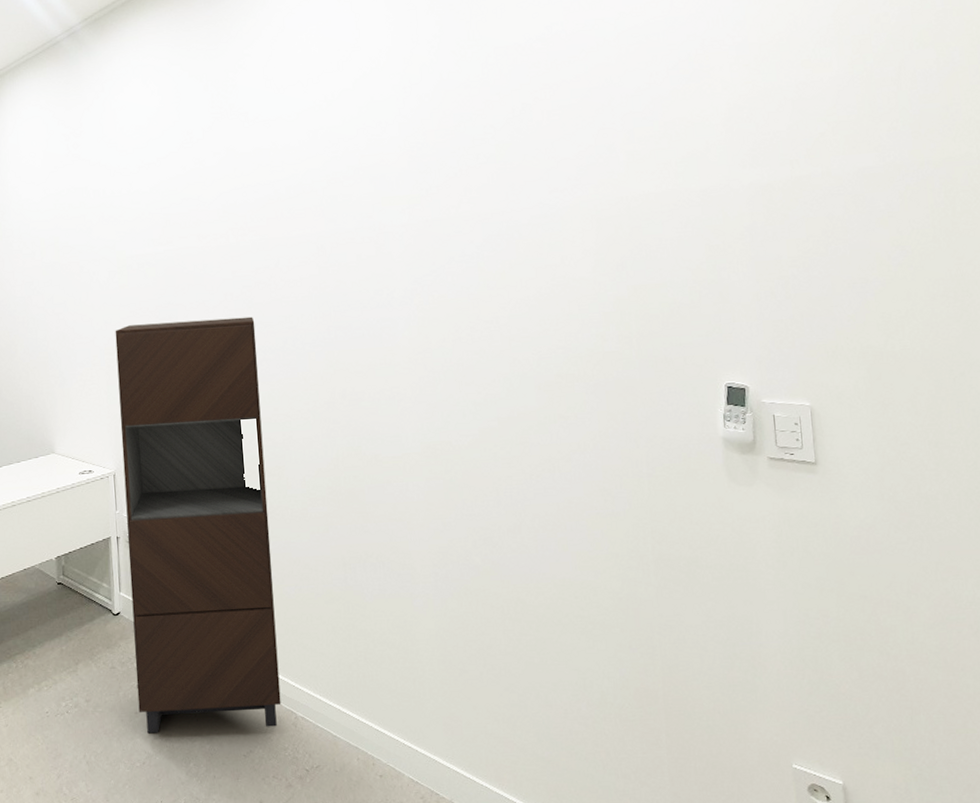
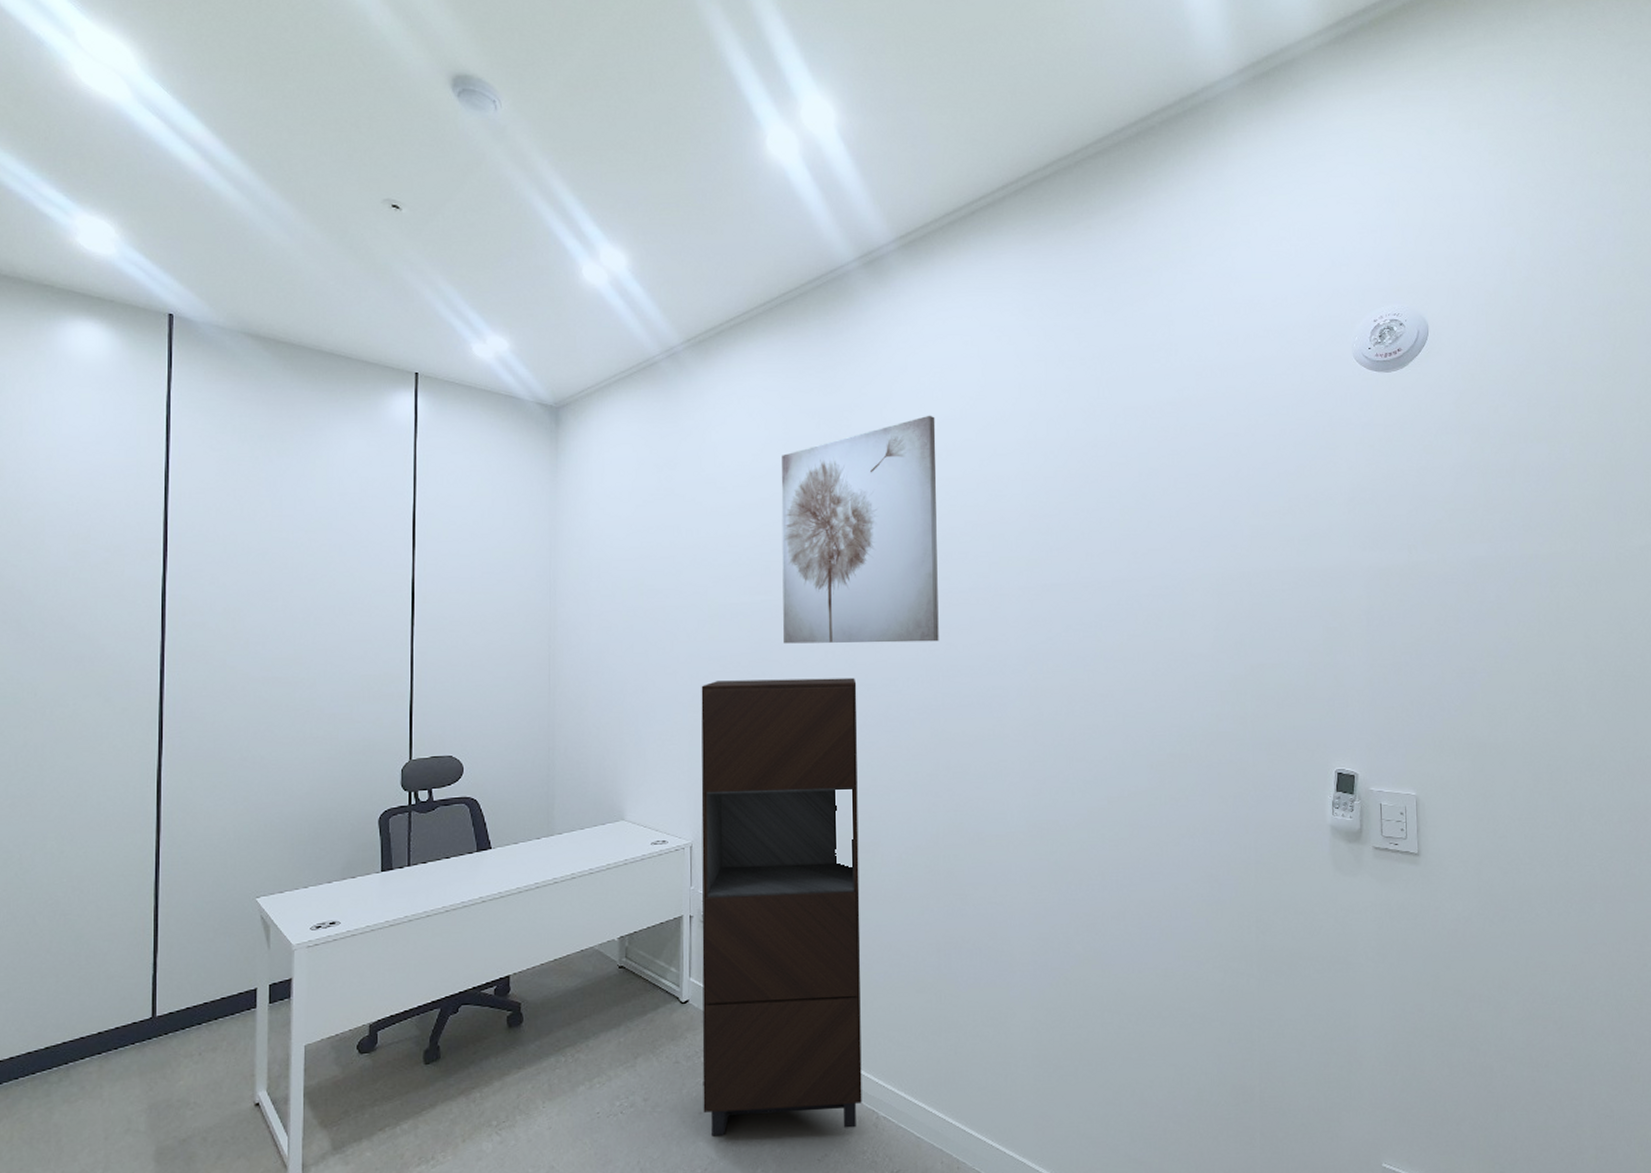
wall art: none [175,69,329,289] -> present [781,415,939,644]

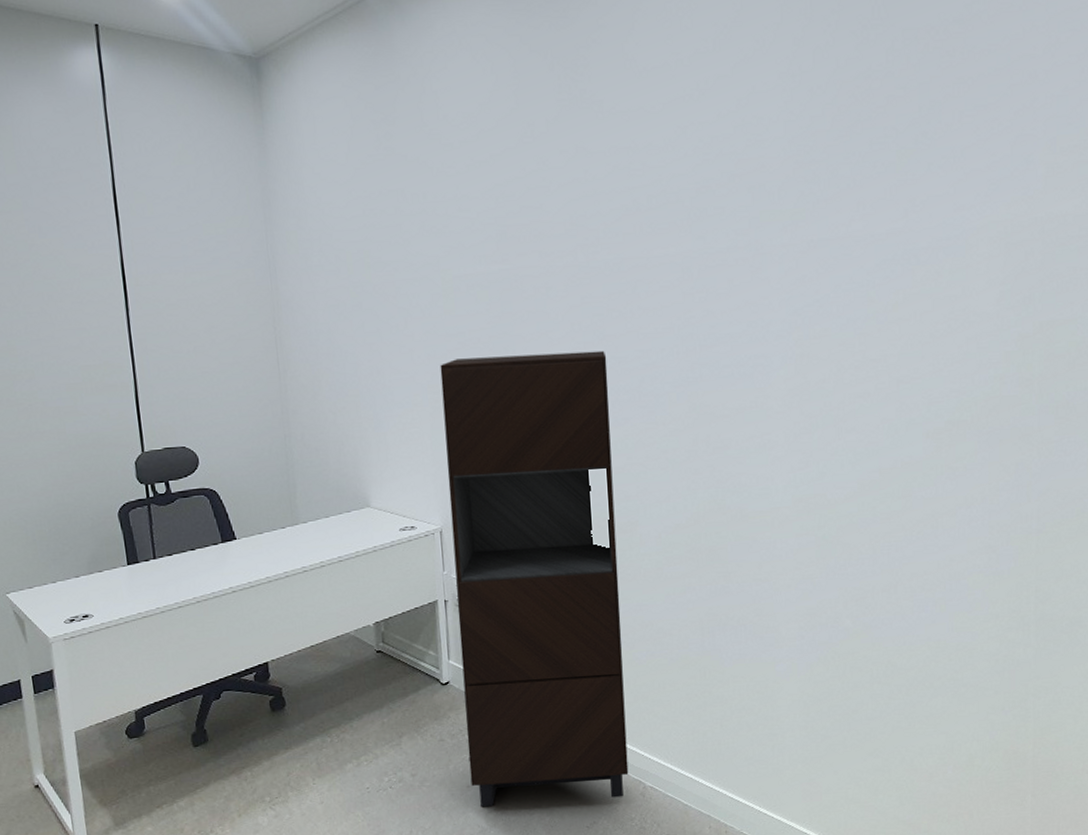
wall art: present [781,415,939,644] -> none [512,48,695,316]

